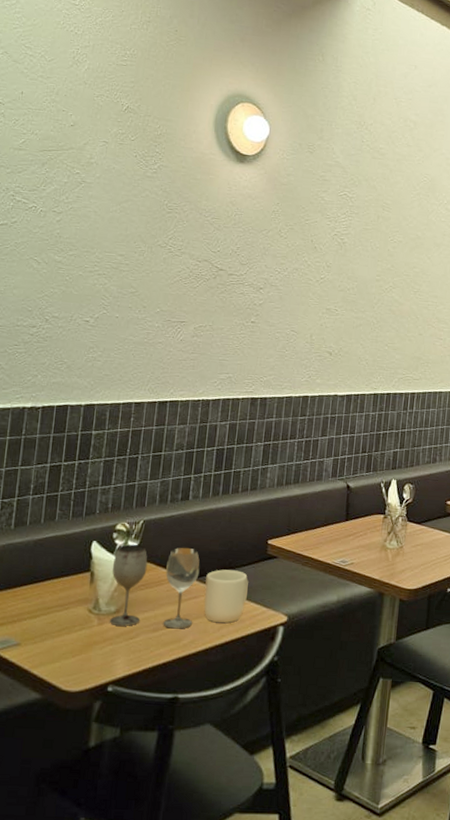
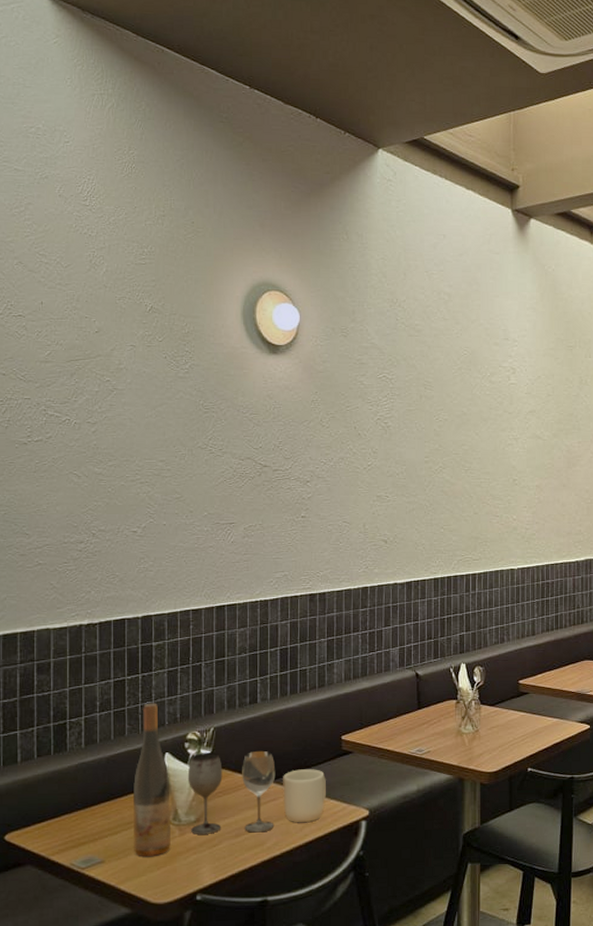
wine bottle: none [50,490,95,643] -> present [132,703,172,856]

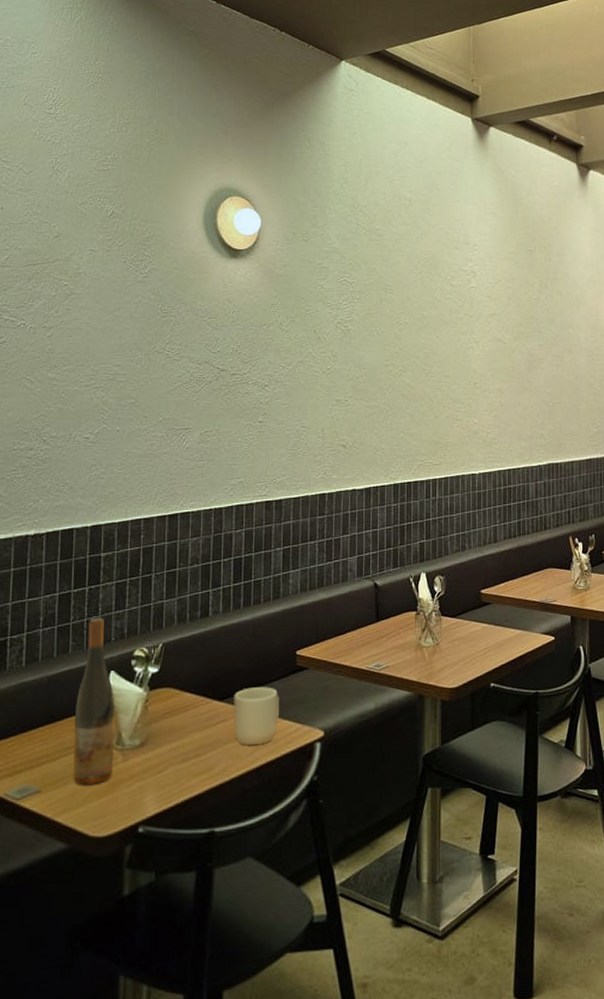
wineglass: present [187,750,276,835] -> none [133,667,227,760]

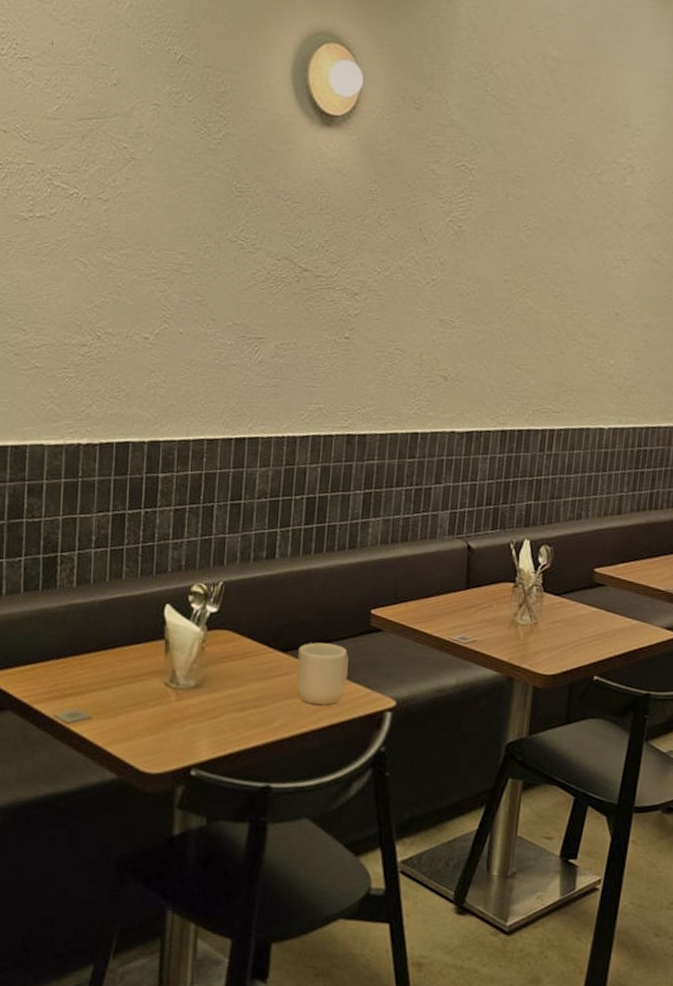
wine bottle: present [72,617,115,785] -> none [123,544,170,720]

